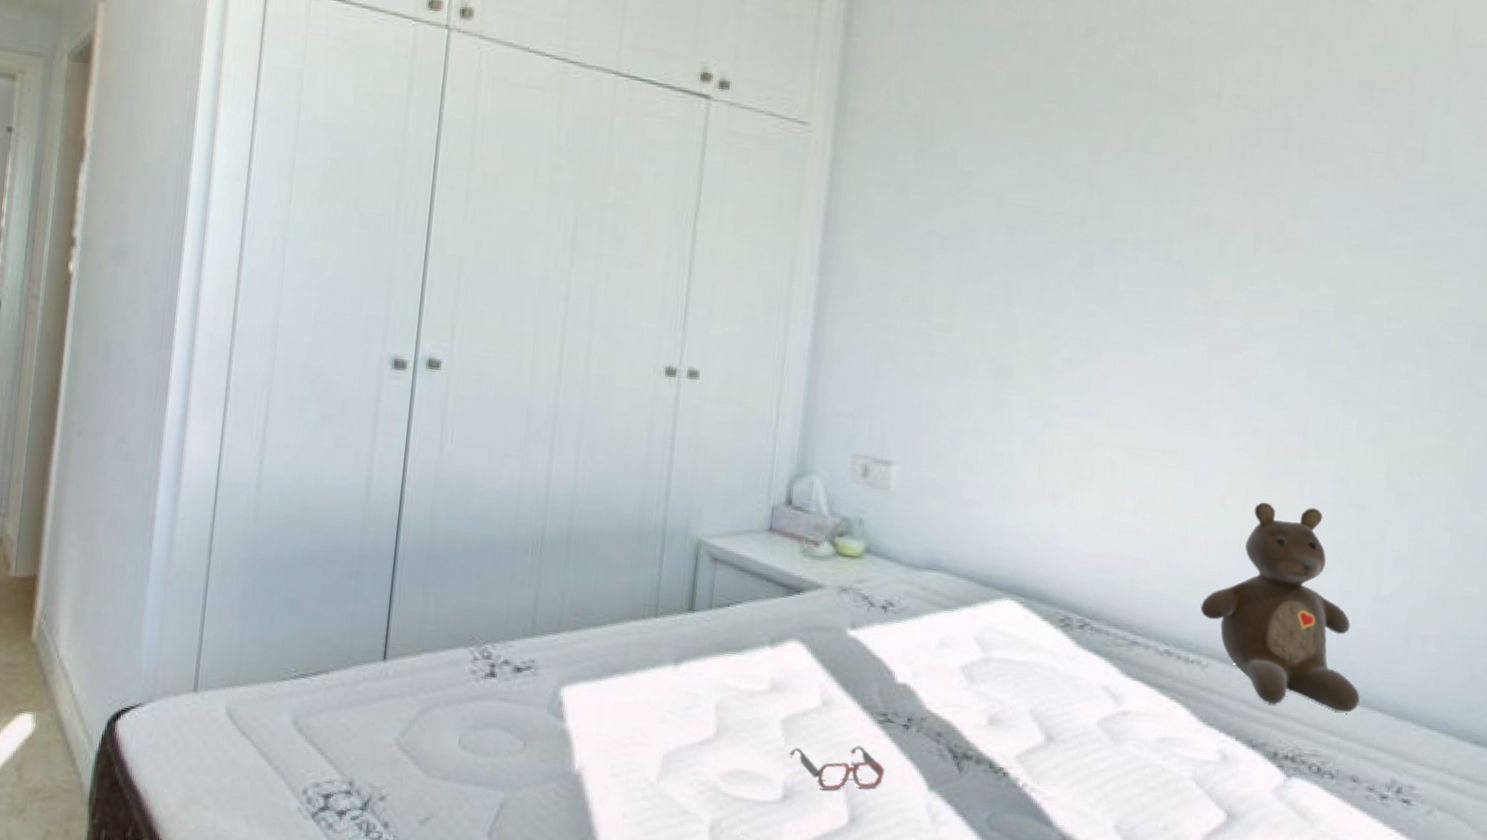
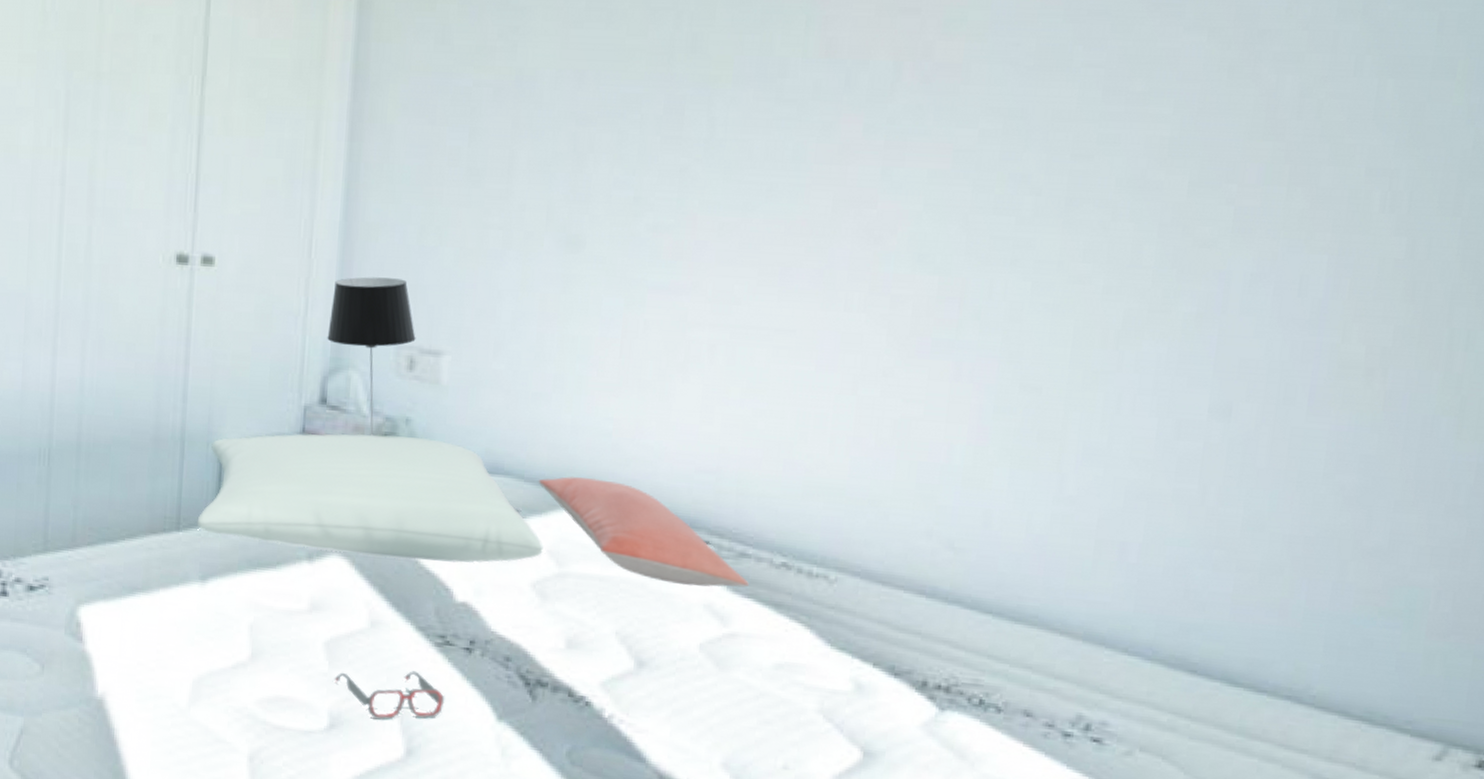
pillow: none [673,531,972,649] -> present [197,434,544,564]
table lamp: none [794,394,870,534] -> present [327,277,416,436]
pillow: none [968,573,1139,672] -> present [538,476,749,588]
teddy bear: present [1199,502,1360,713] -> none [825,386,1036,636]

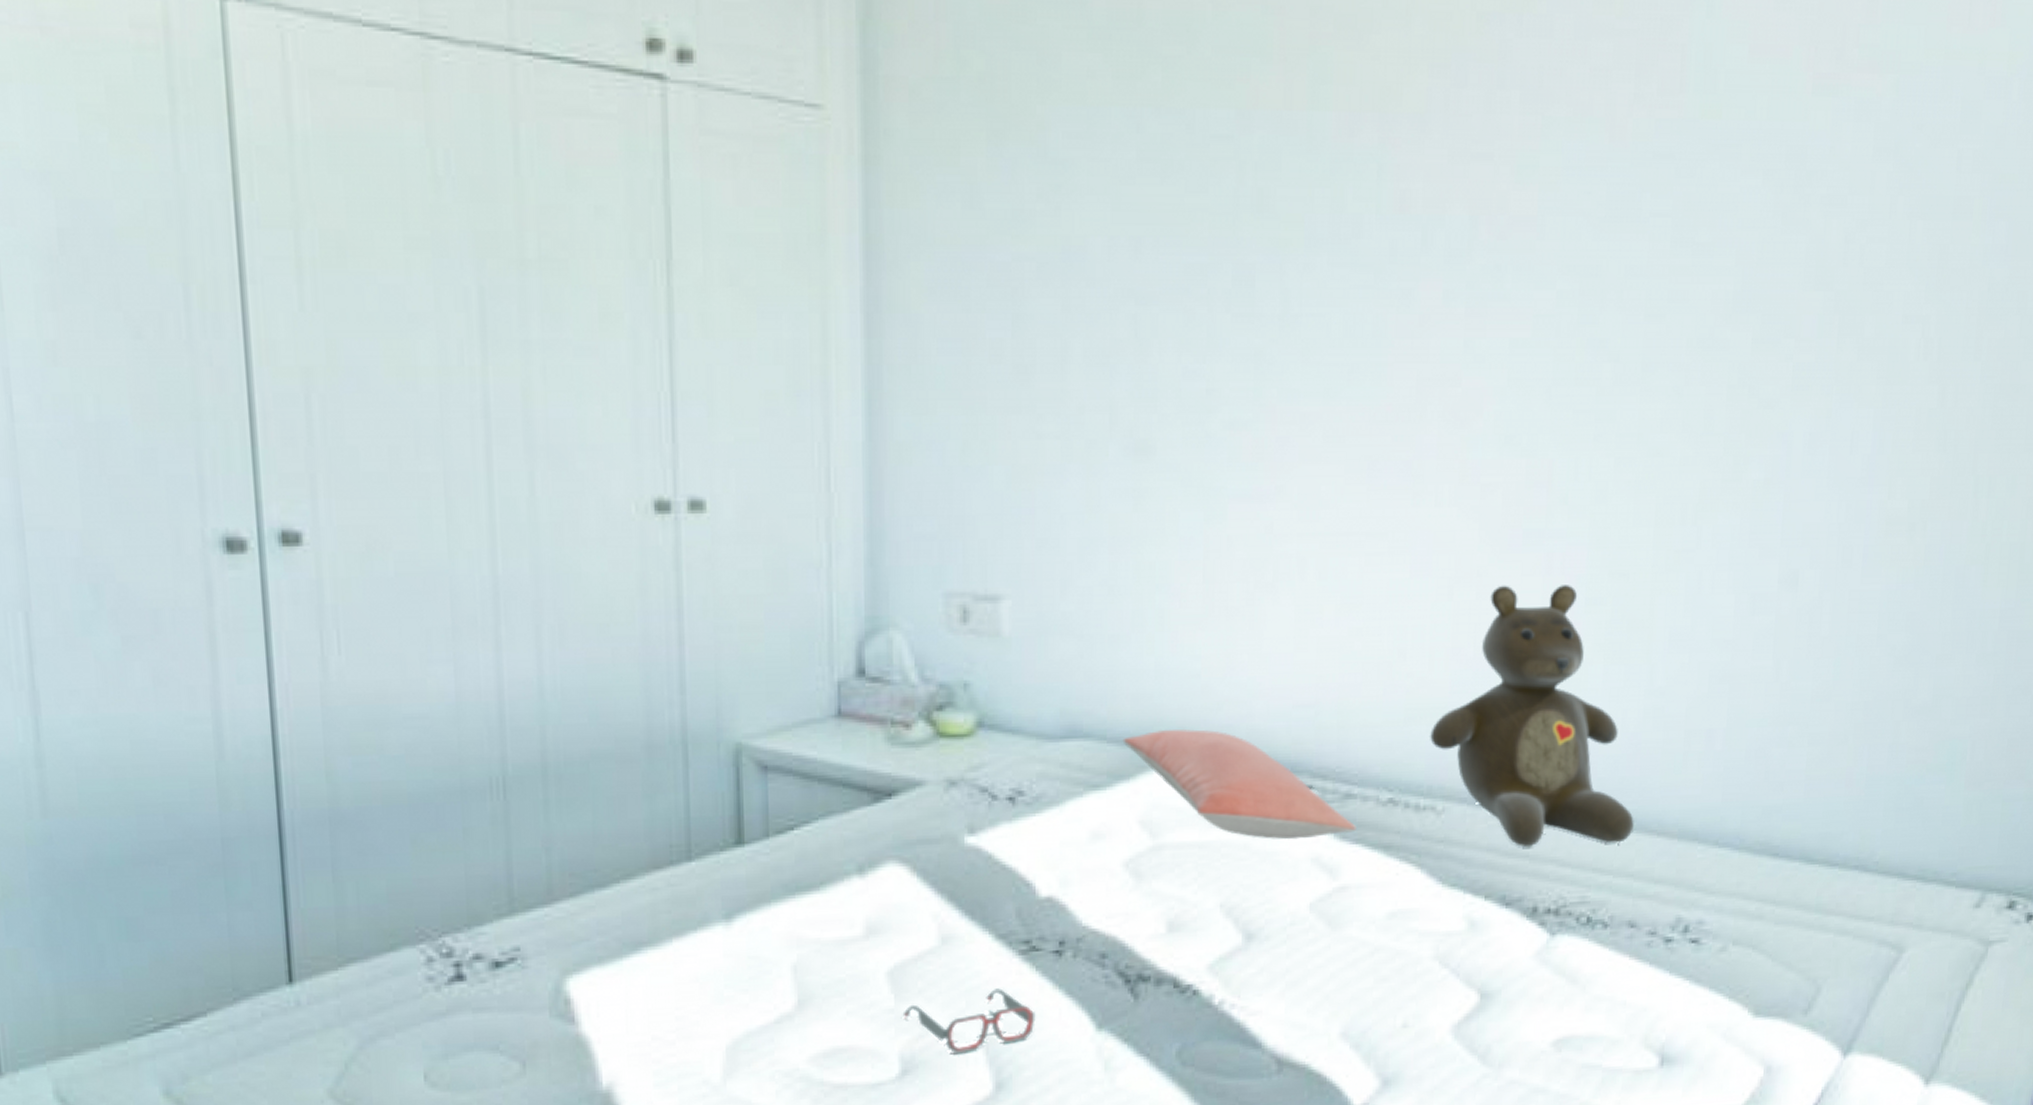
pillow: present [197,434,544,564] -> none [713,704,1134,859]
table lamp: present [327,277,416,436] -> none [859,509,968,709]
teddy bear: none [825,386,1036,636] -> present [1429,585,1634,847]

